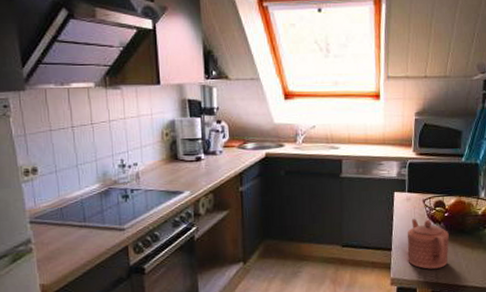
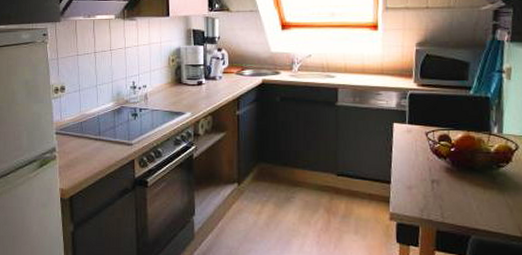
teapot: present [407,219,449,269] -> none [407,152,456,207]

